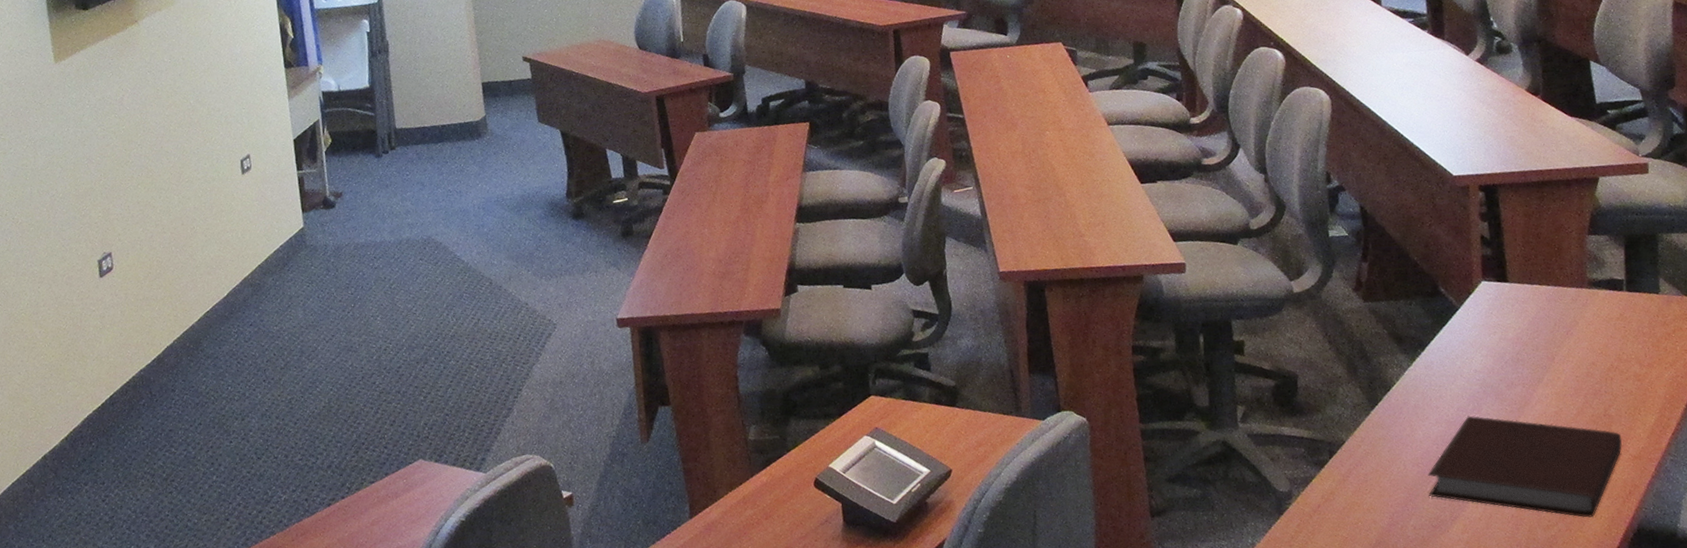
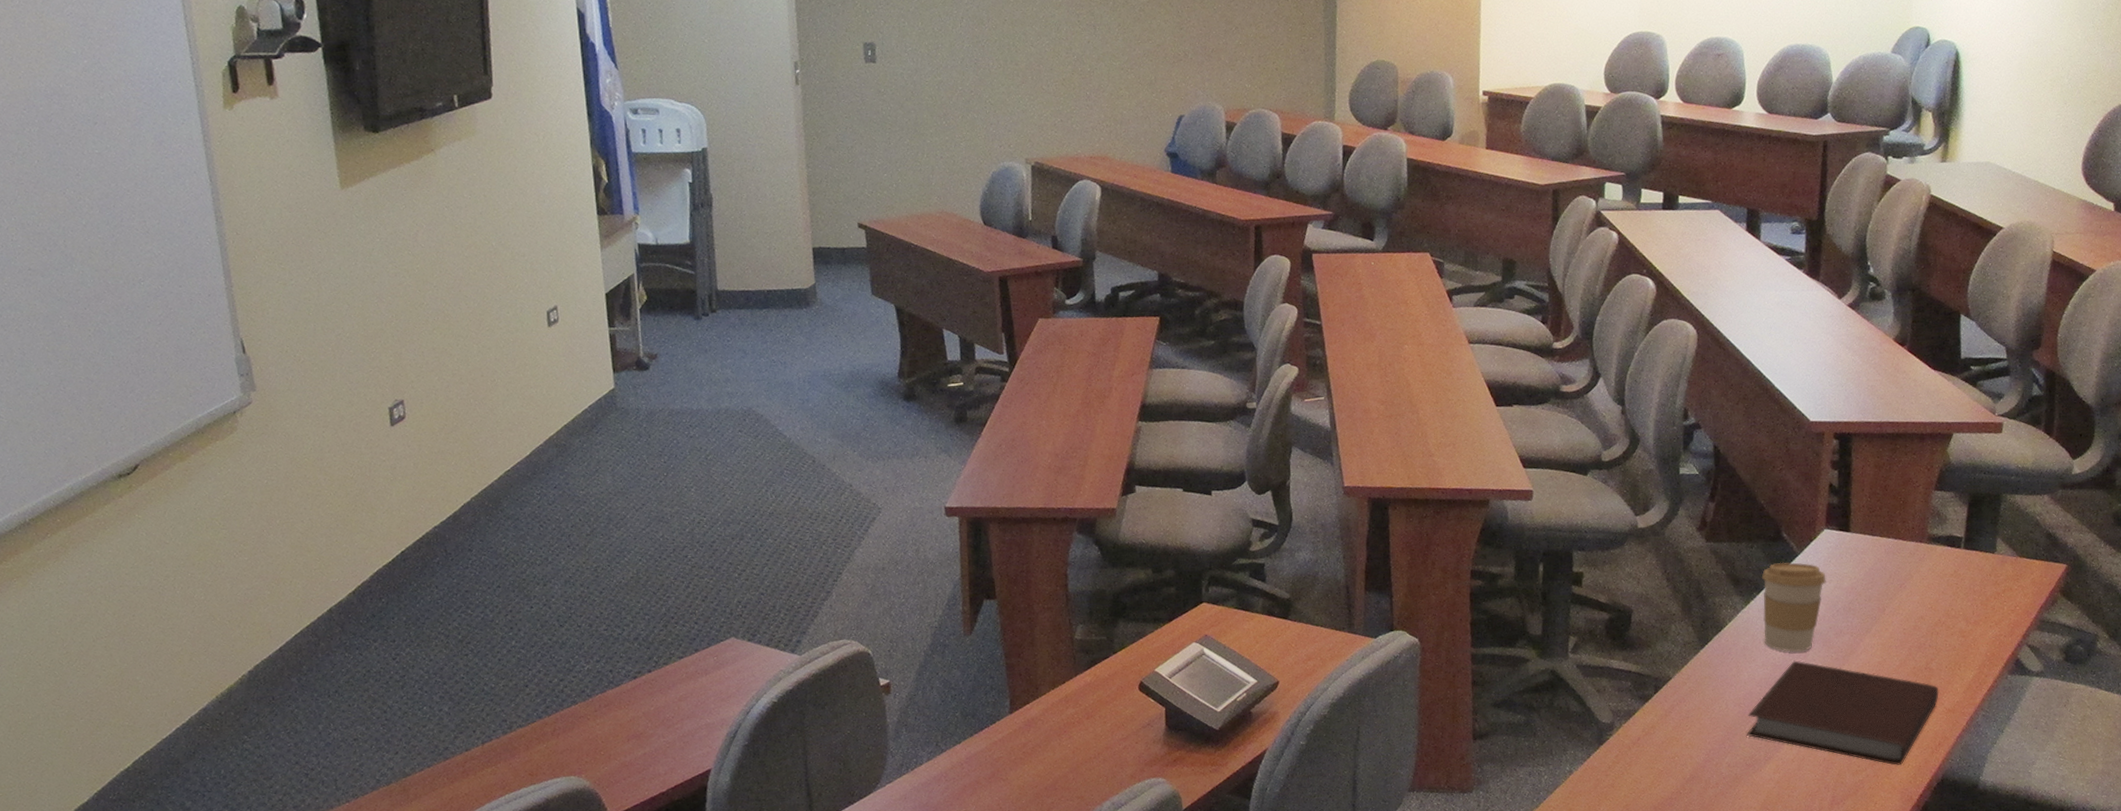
coffee cup: none [1424,316,1491,408] -> present [1761,562,1826,652]

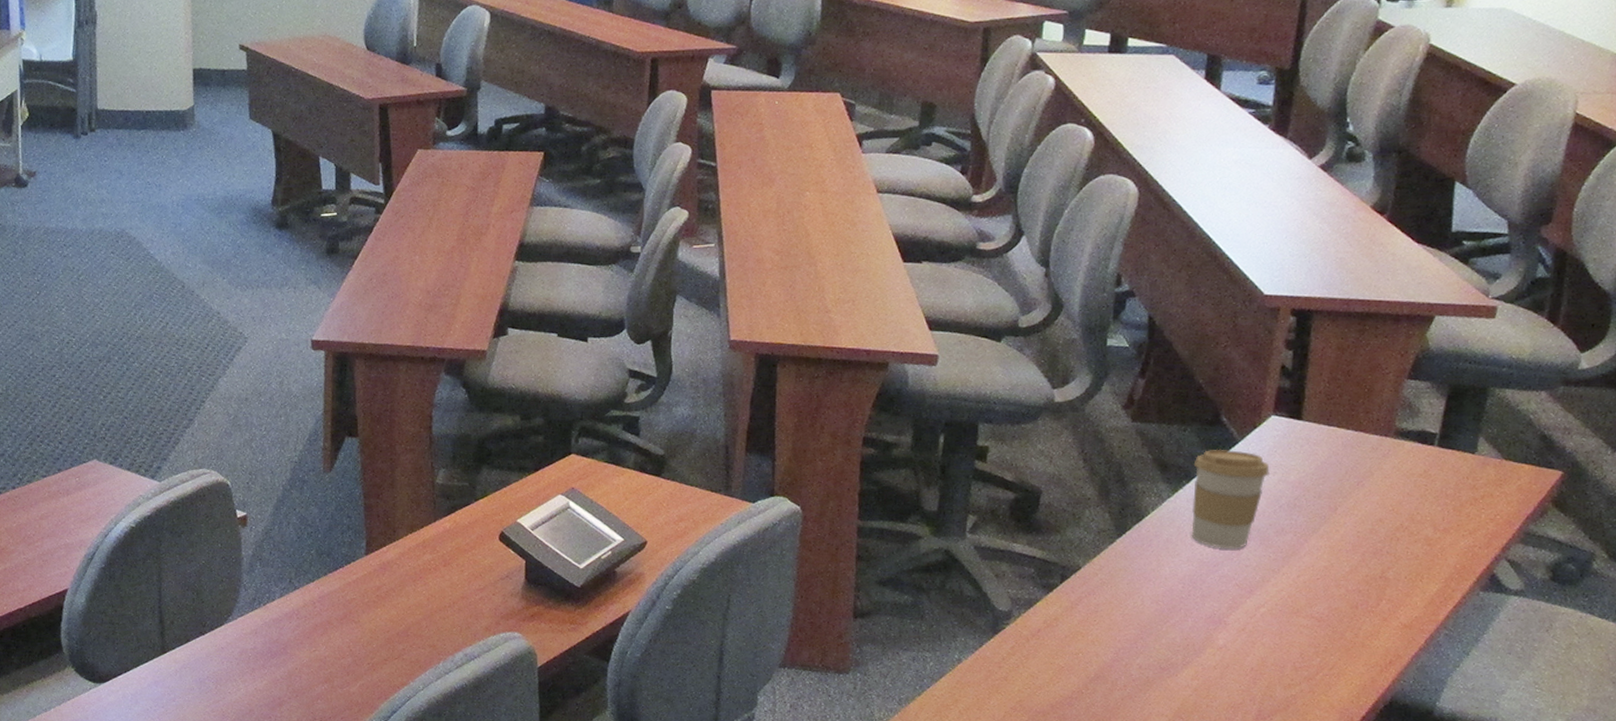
notebook: present [1746,660,1939,765] -> none [1163,558,1395,682]

